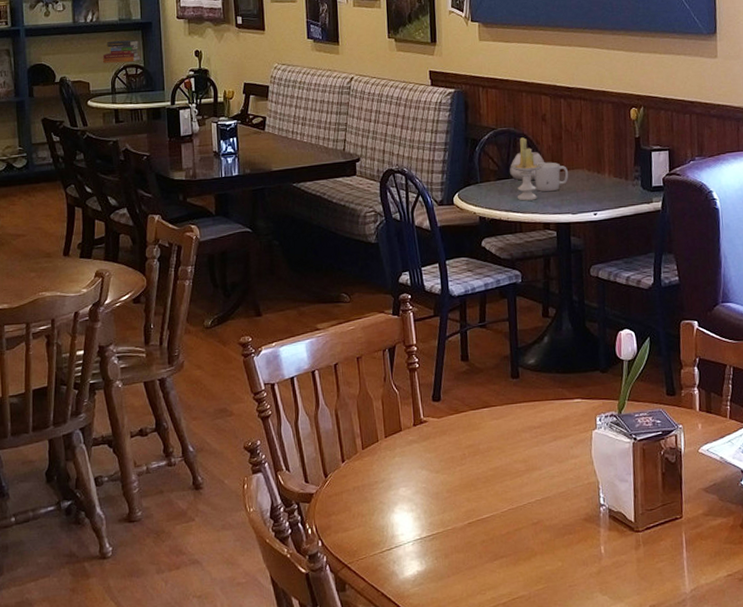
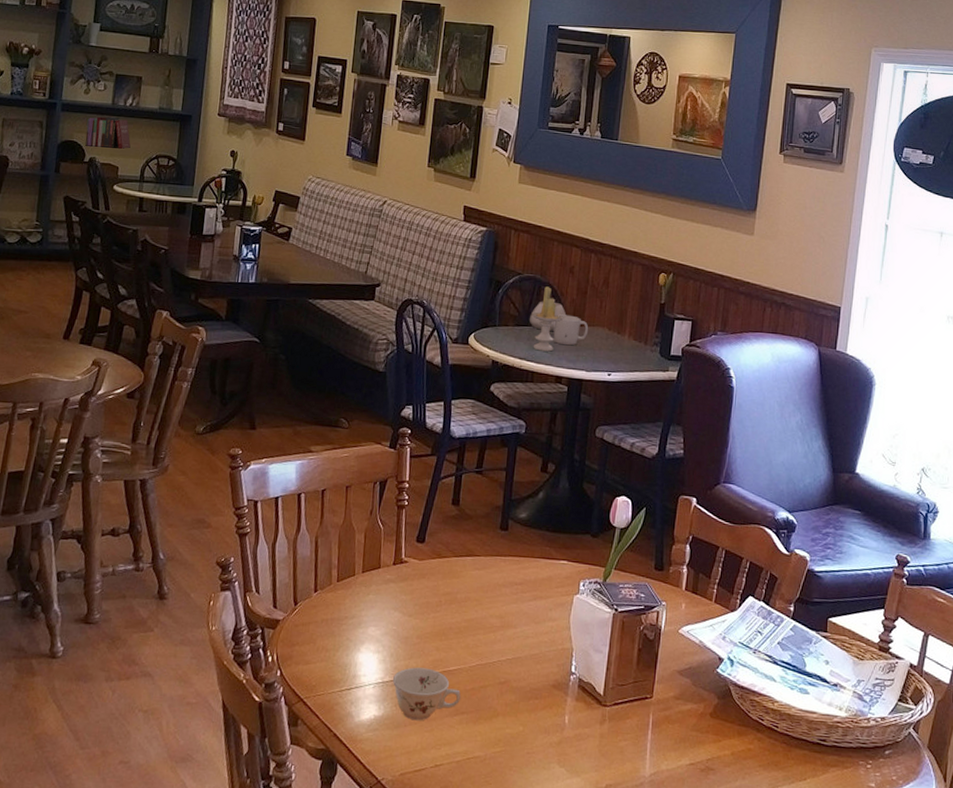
books: none [52,35,98,67] -> present [85,116,131,150]
books: present [103,40,140,63] -> none [136,128,175,153]
teacup: none [429,519,498,571] -> present [392,667,462,721]

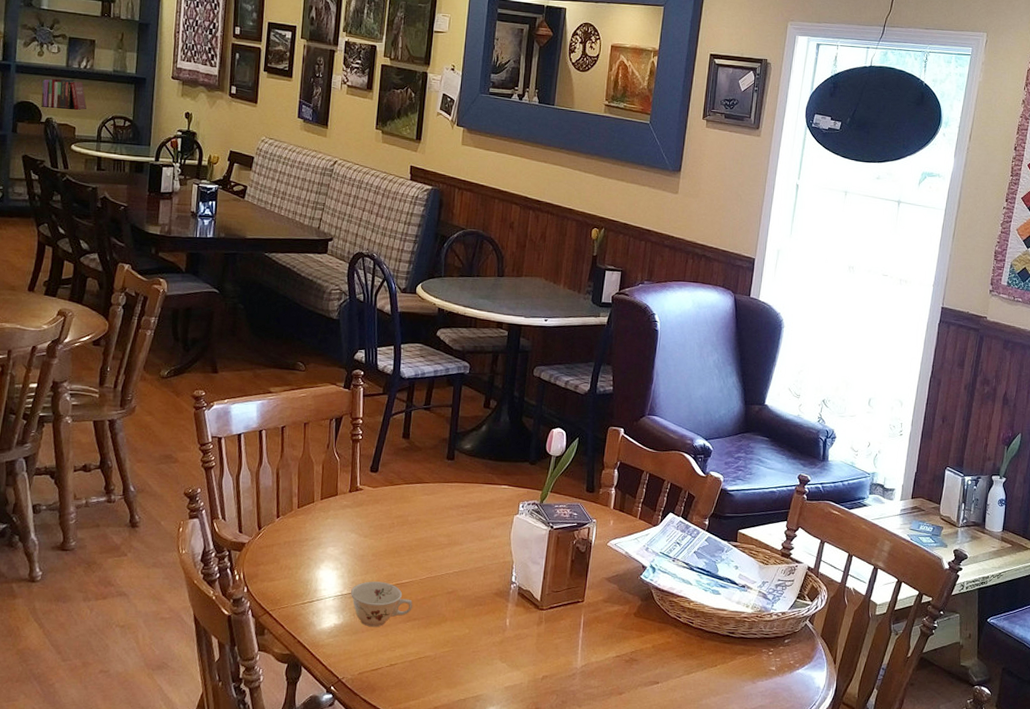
sugar bowl: present [529,298,567,331] -> none [472,251,507,281]
candle: present [531,286,563,352] -> none [474,240,503,300]
mug: present [553,314,589,346] -> none [494,266,528,295]

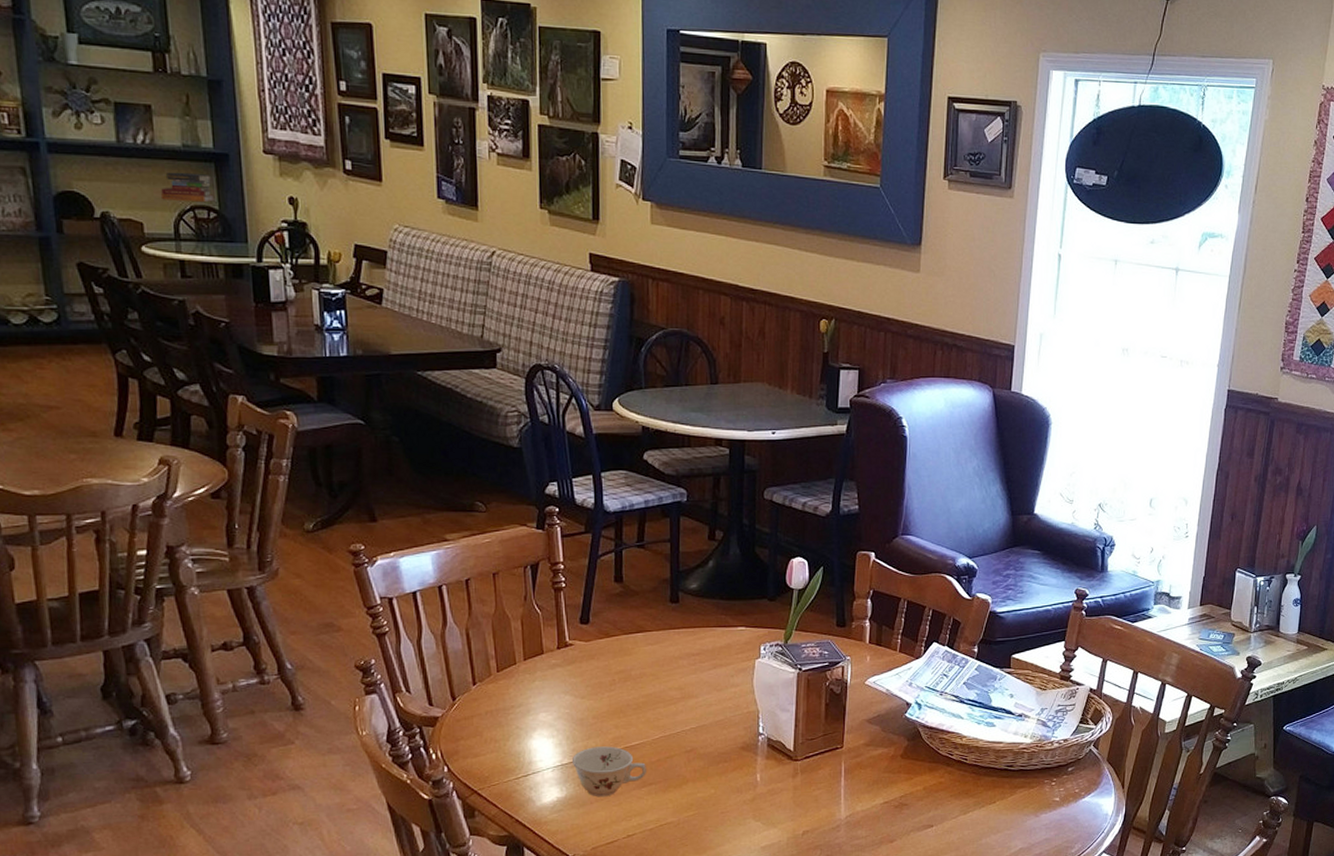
books: present [41,78,87,111] -> none [87,158,154,201]
books: none [92,90,130,114] -> present [161,172,214,203]

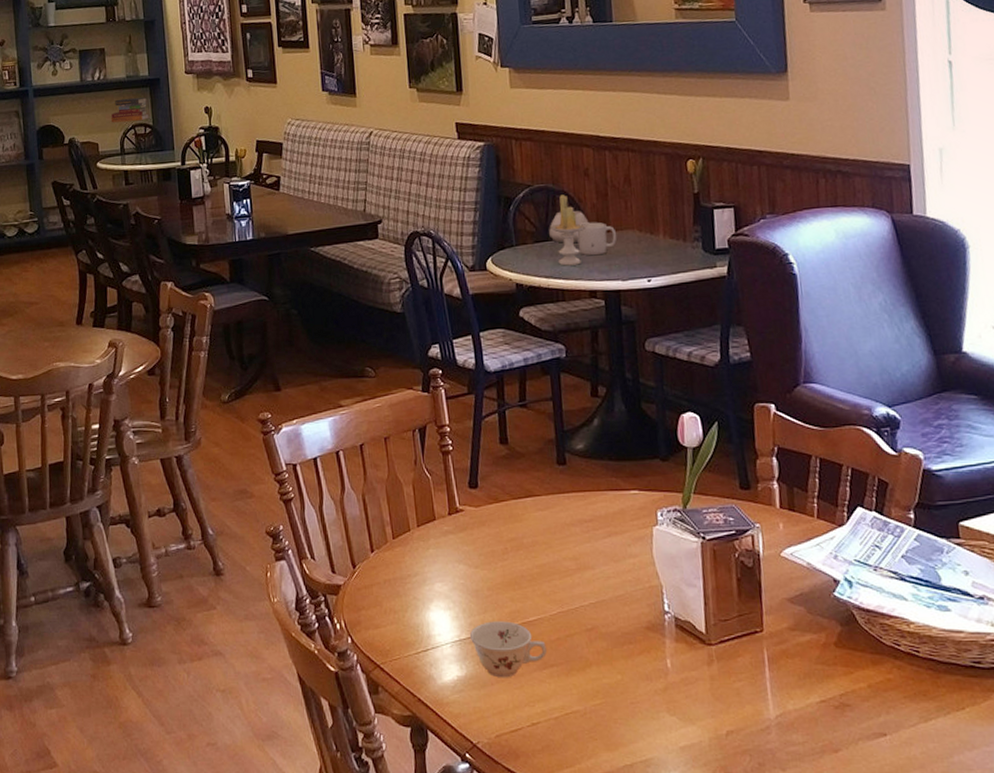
sugar bowl: none [679,353,721,390] -> present [548,206,589,243]
candle: none [681,341,717,413] -> present [550,195,586,266]
mug: none [707,371,747,405] -> present [577,222,618,256]

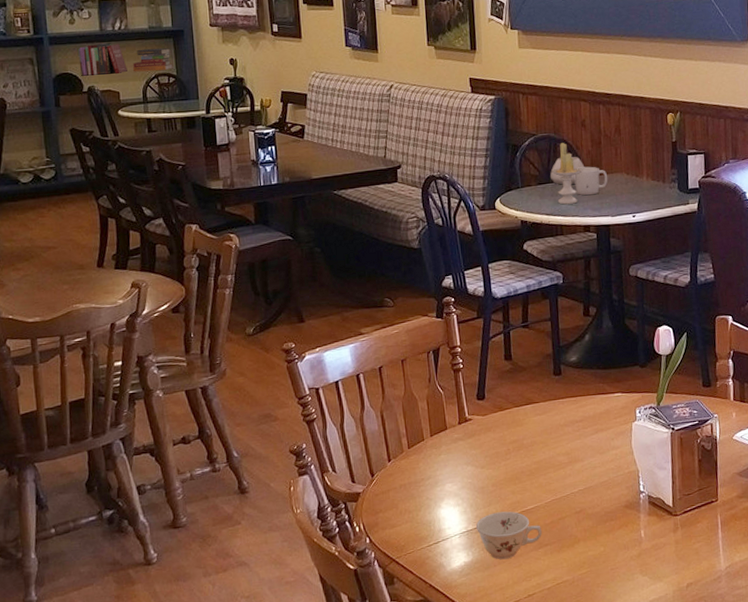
books: none [60,94,106,128] -> present [78,43,127,76]

